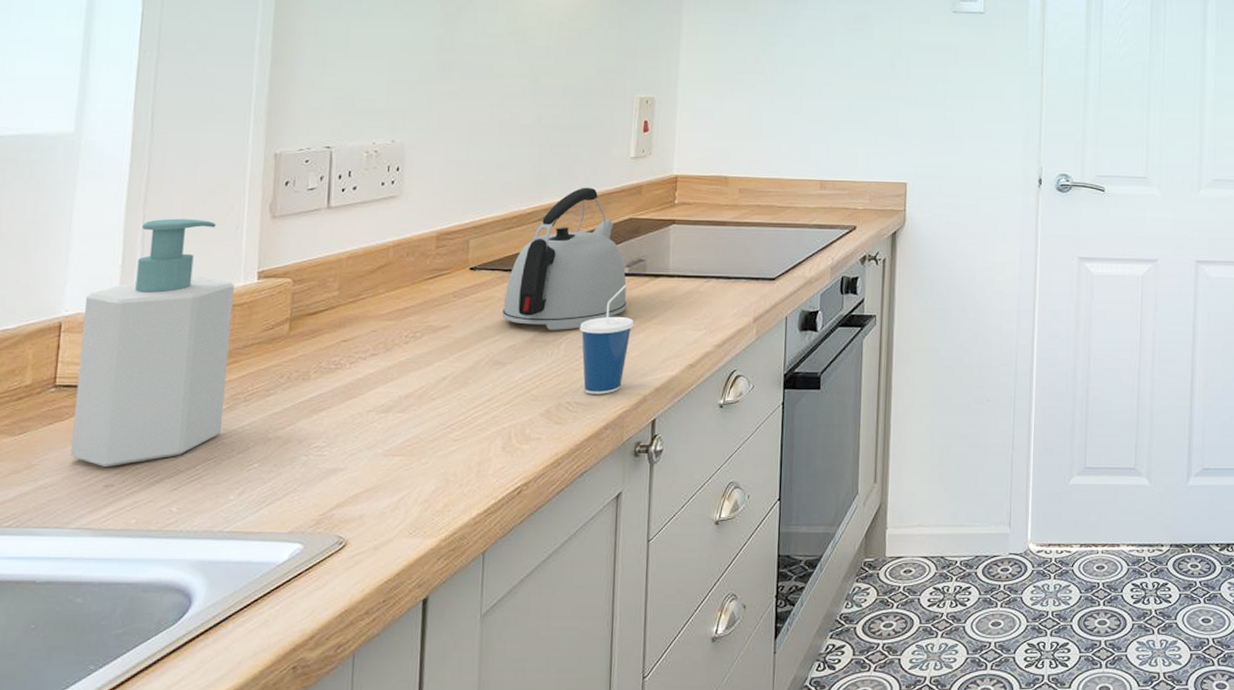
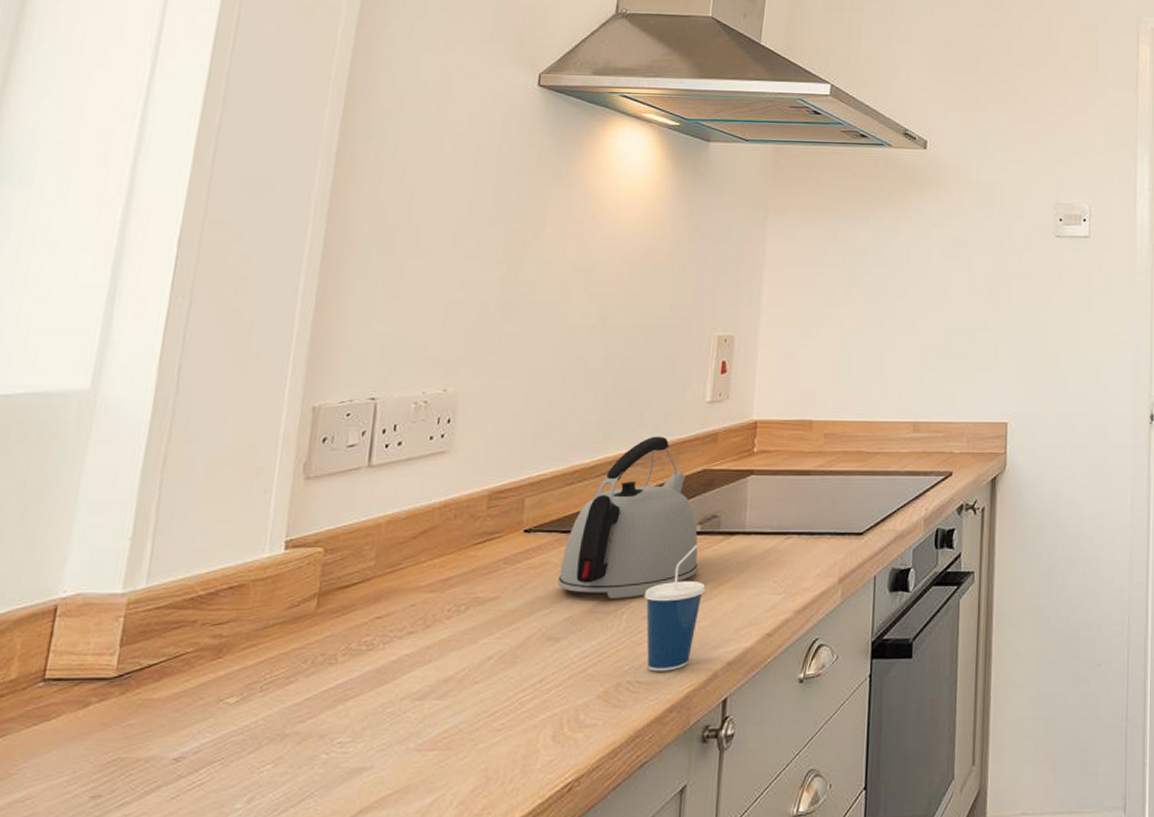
soap bottle: present [70,218,234,468] -> none [55,482,258,775]

